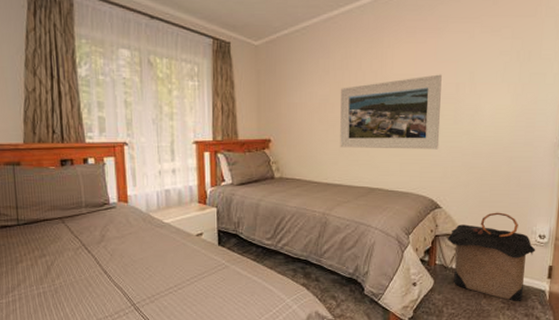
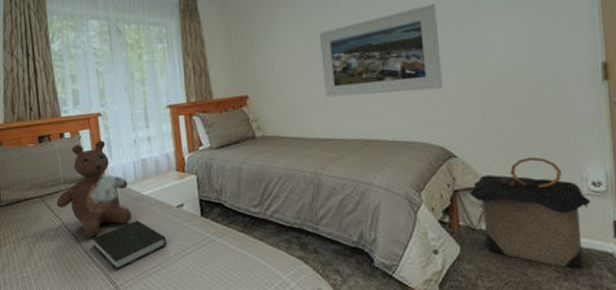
stuffed bear: none [77,169,153,258] -> present [56,140,132,237]
book: none [112,245,184,290] -> present [92,220,167,271]

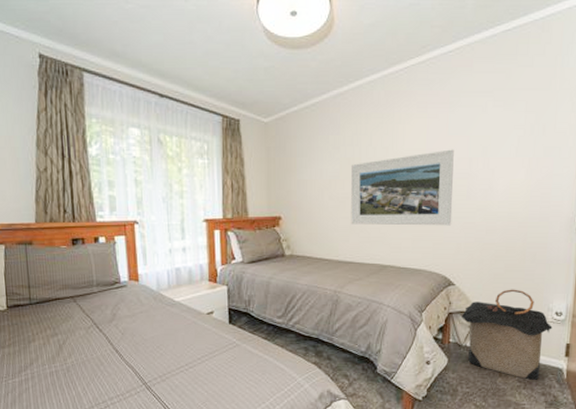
stuffed bear: present [56,140,132,237] -> none [88,247,164,337]
book: present [92,220,167,271] -> none [123,323,195,369]

